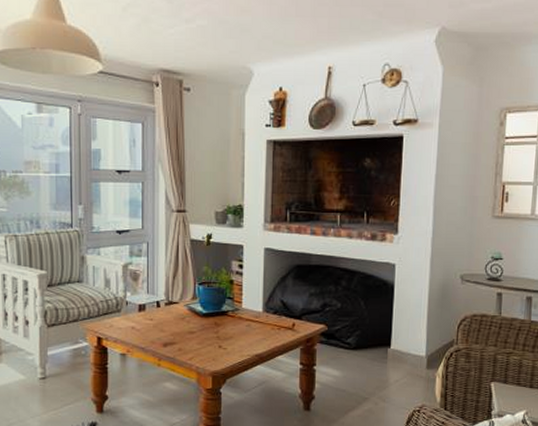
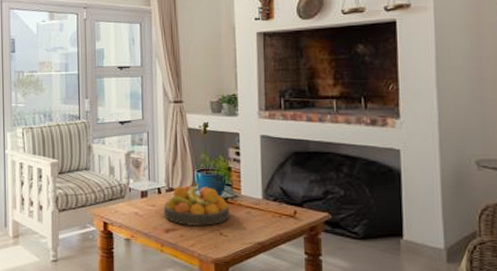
fruit bowl: none [162,299,230,339] -> present [163,185,230,226]

